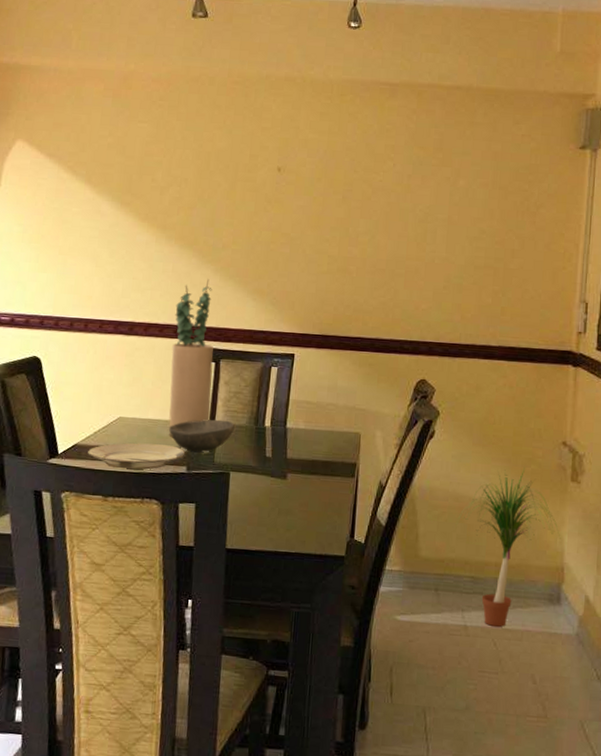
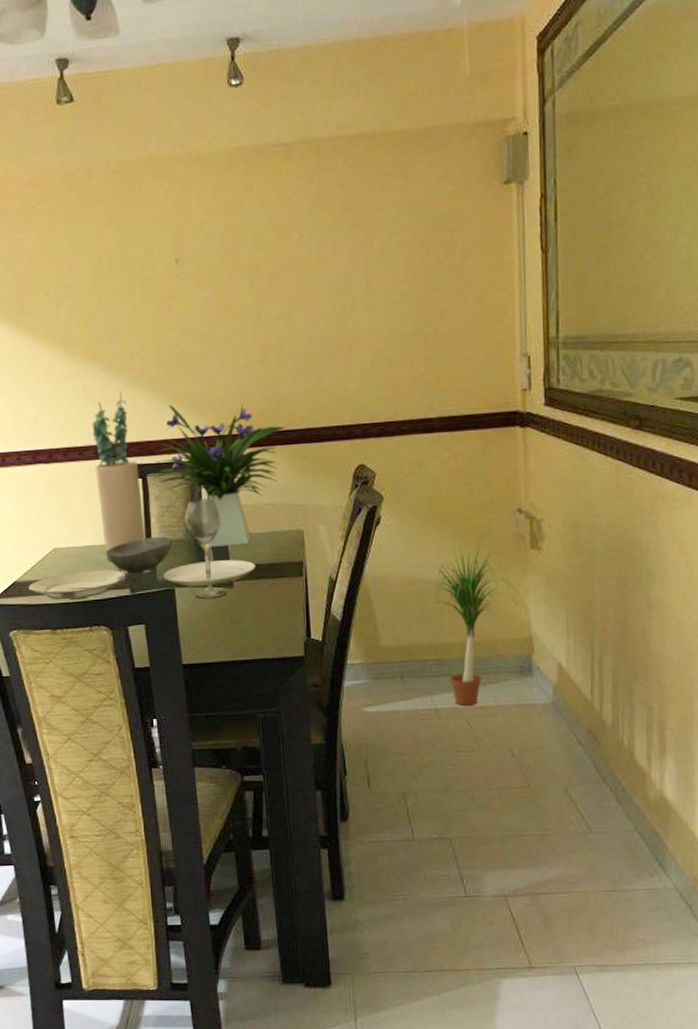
plate: none [220,450,311,475] -> present [163,559,256,587]
flower arrangement: none [229,298,357,440] -> present [155,405,286,547]
wineglass: none [248,389,285,487] -> present [184,498,226,599]

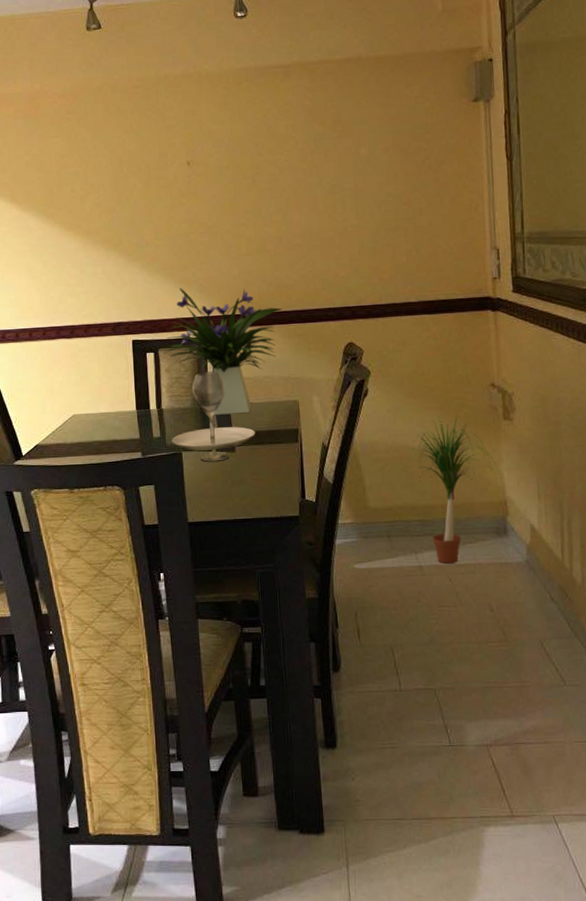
plate: present [28,569,127,600] -> none [49,434,139,462]
vase: present [92,392,147,562] -> none [110,276,157,428]
bowl: present [105,536,172,573] -> none [119,405,180,438]

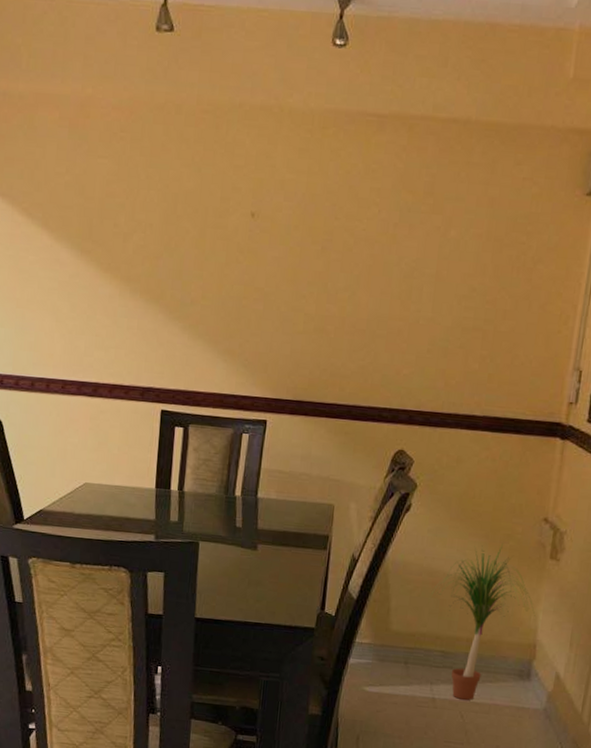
flower arrangement: present [166,288,283,415] -> none [198,359,334,510]
plate: present [172,427,255,451] -> none [189,519,282,546]
wineglass: present [192,371,229,462] -> none [218,457,256,558]

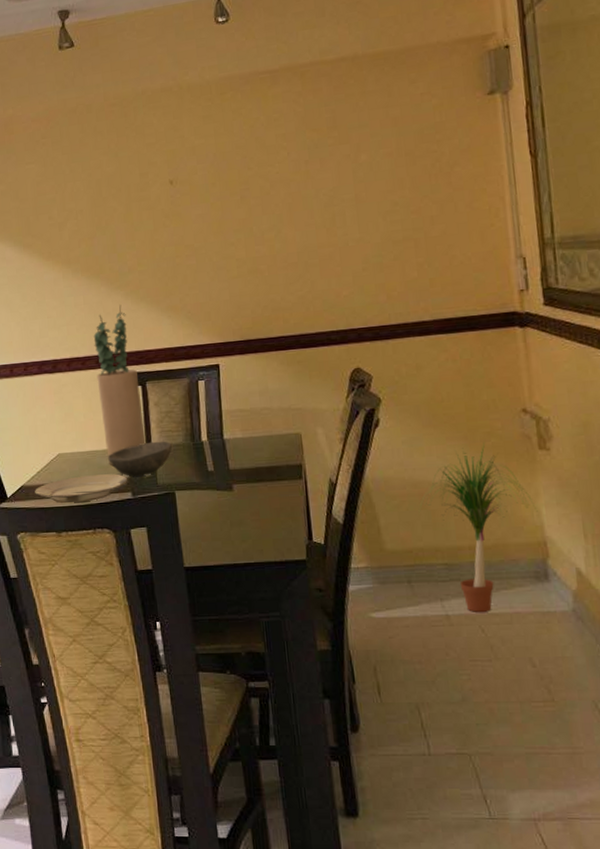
plate: none [54,509,154,537] -> present [35,473,128,504]
bowl: none [135,487,204,521] -> present [107,441,172,477]
vase: none [136,337,182,506] -> present [93,305,147,467]

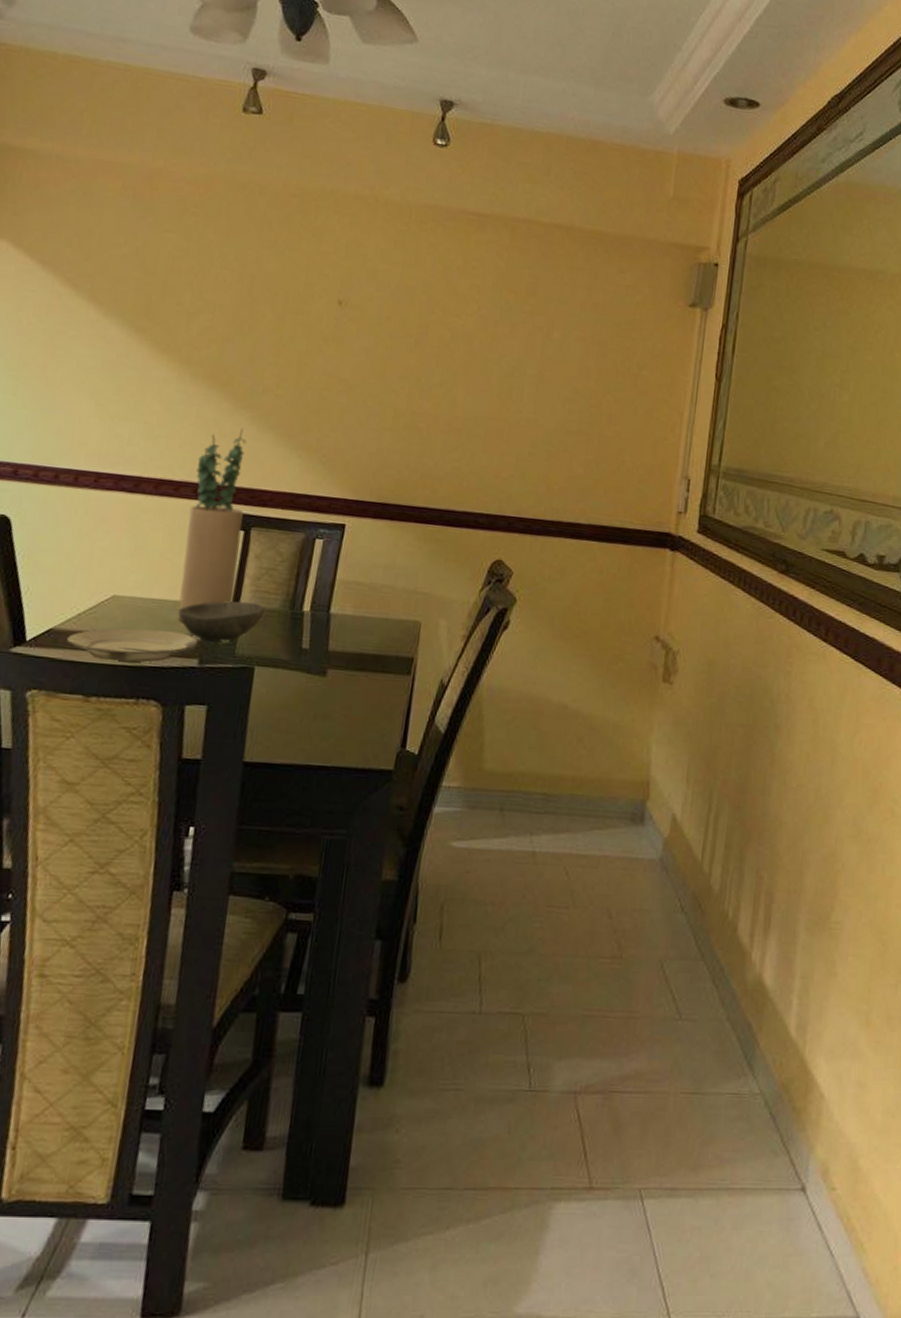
potted plant: present [418,442,536,612] -> none [528,665,647,852]

